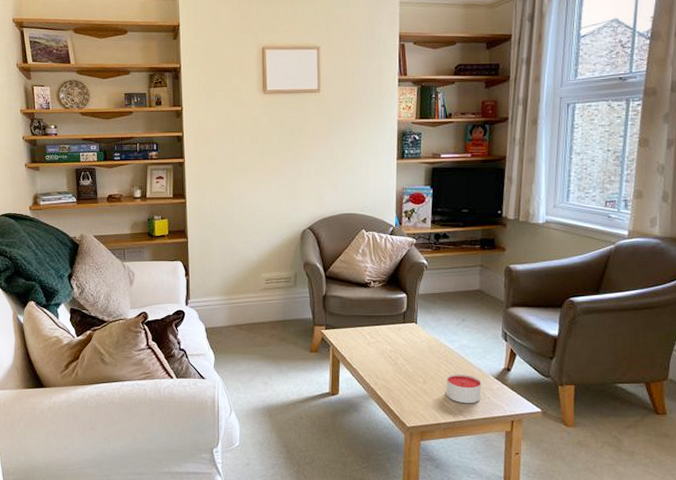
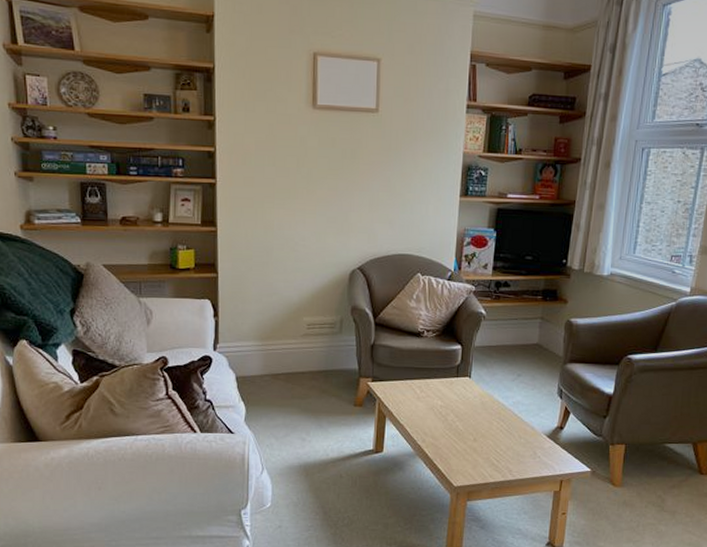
candle: present [446,374,482,404] -> none [496,432,534,463]

